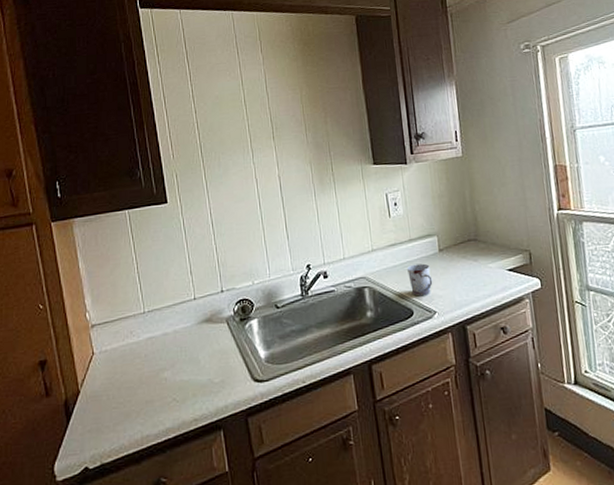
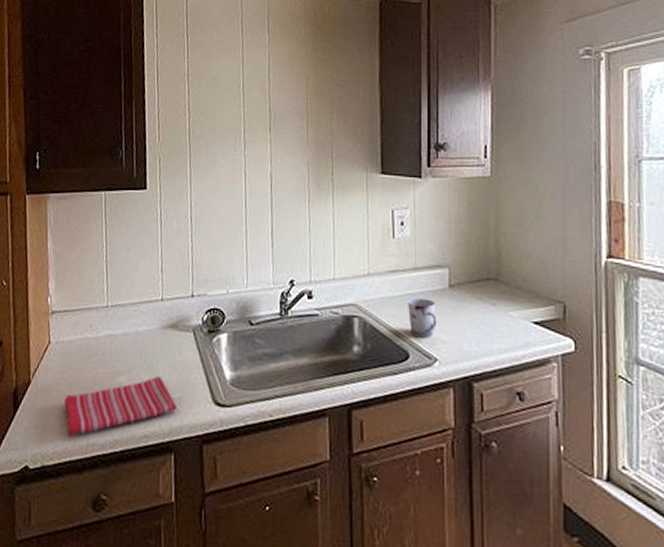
dish towel: none [115,366,221,434] -> present [64,376,178,437]

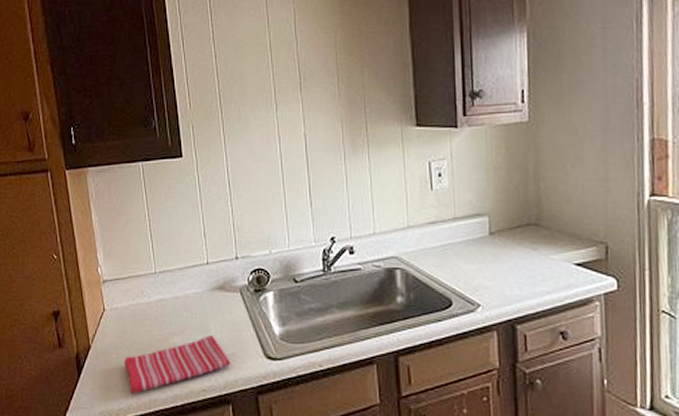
cup: present [408,298,437,338] -> none [449,247,479,285]

